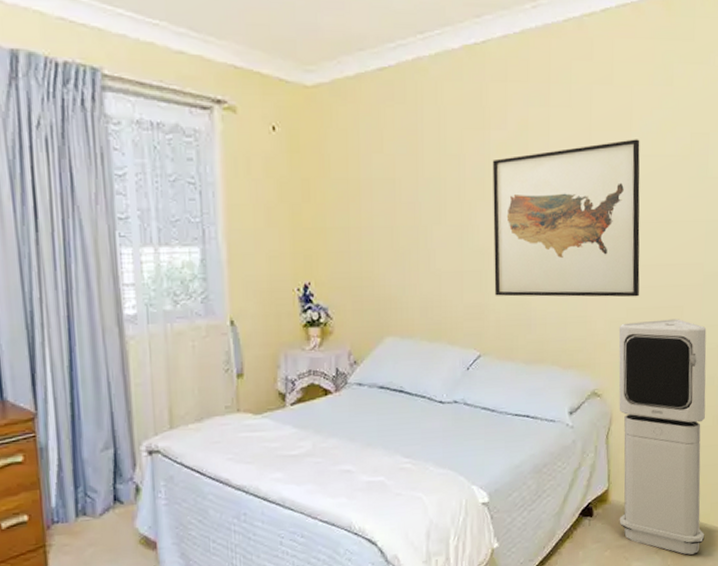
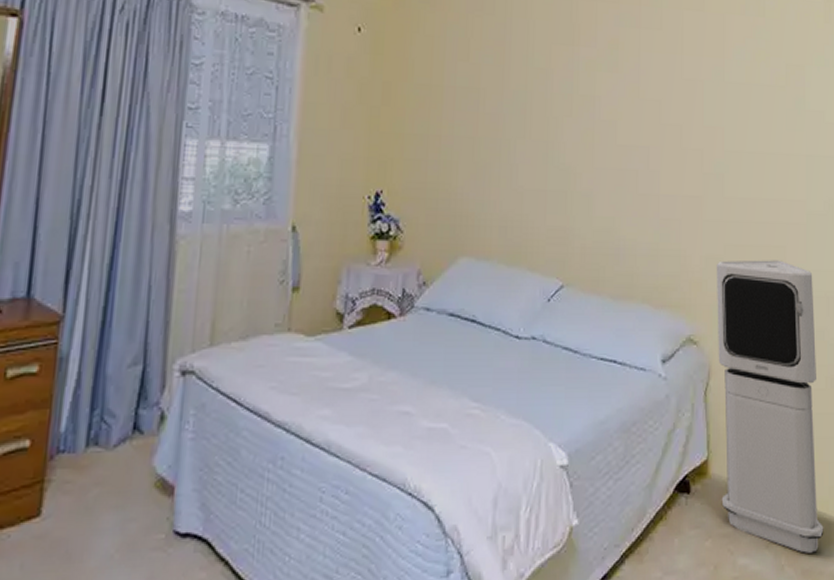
wall art: present [493,139,640,297] -> none [580,66,737,233]

